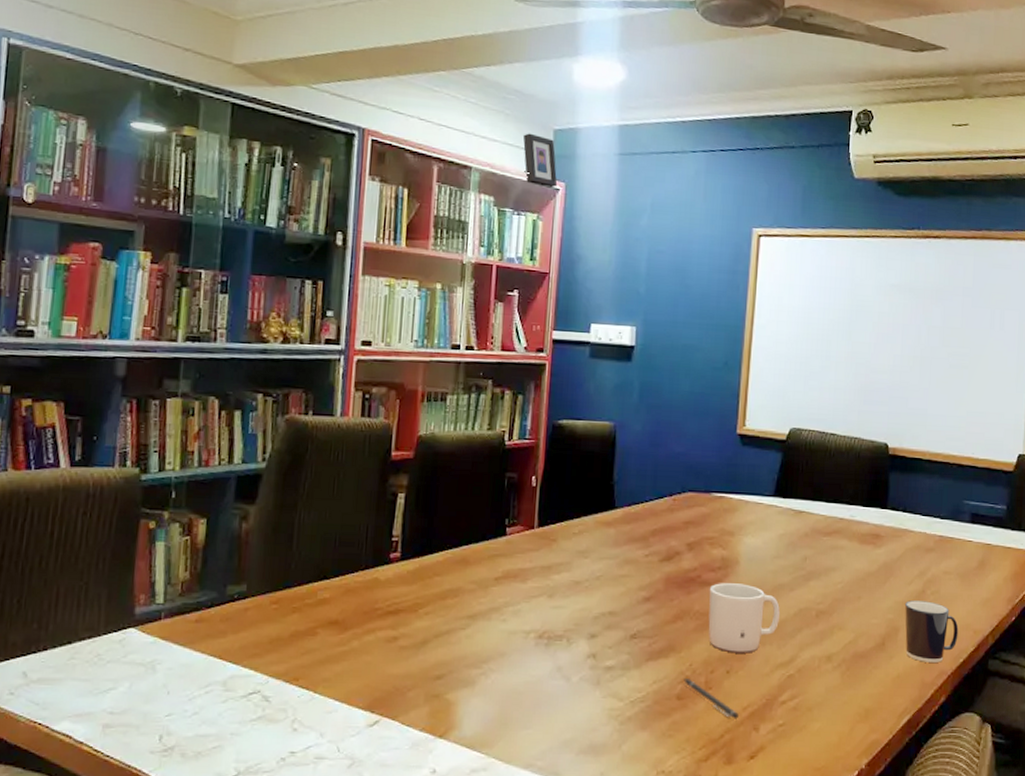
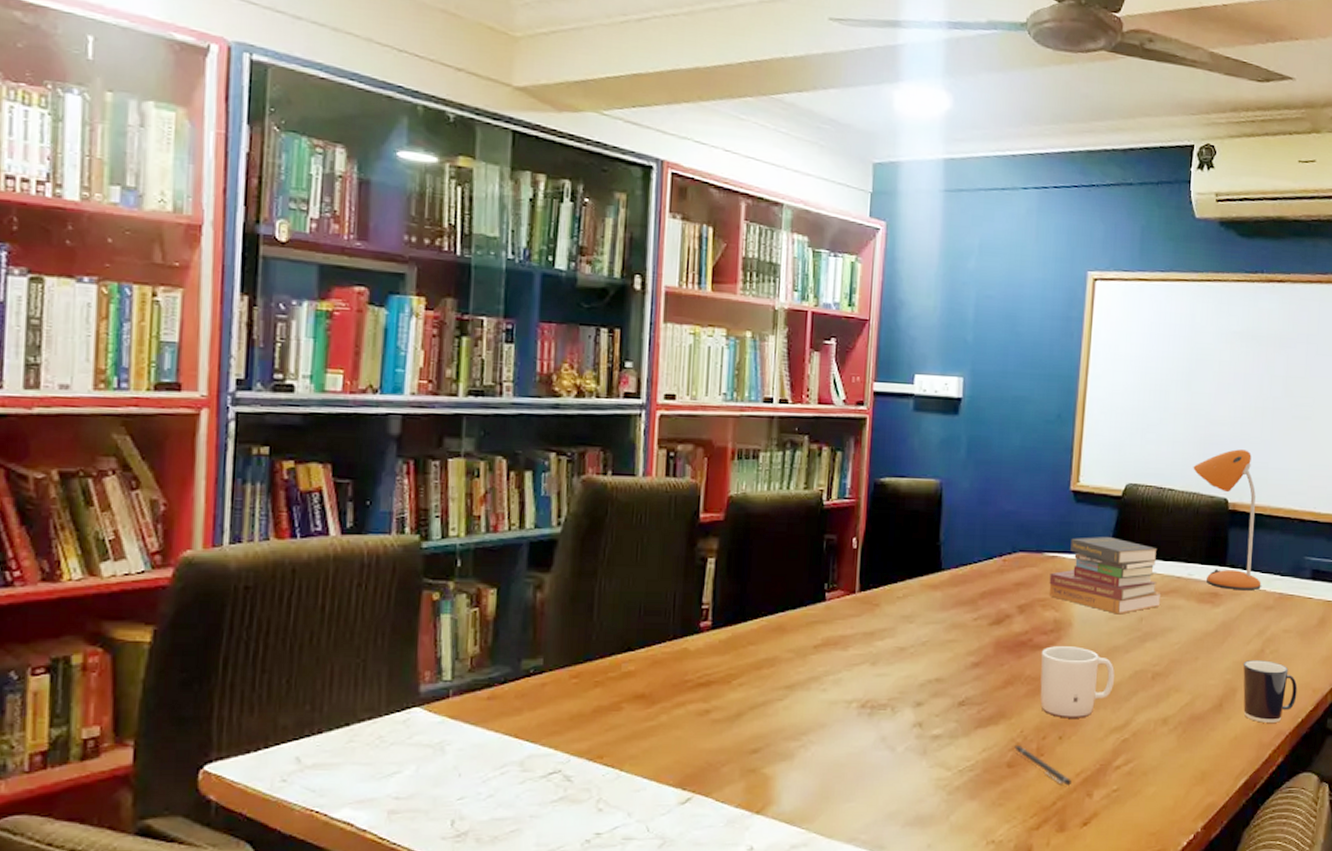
picture frame: present [523,133,558,188] -> none [840,167,878,227]
books: none [716,478,825,554] -> present [1048,537,1162,615]
desk lamp: none [854,396,922,533] -> present [1193,449,1261,591]

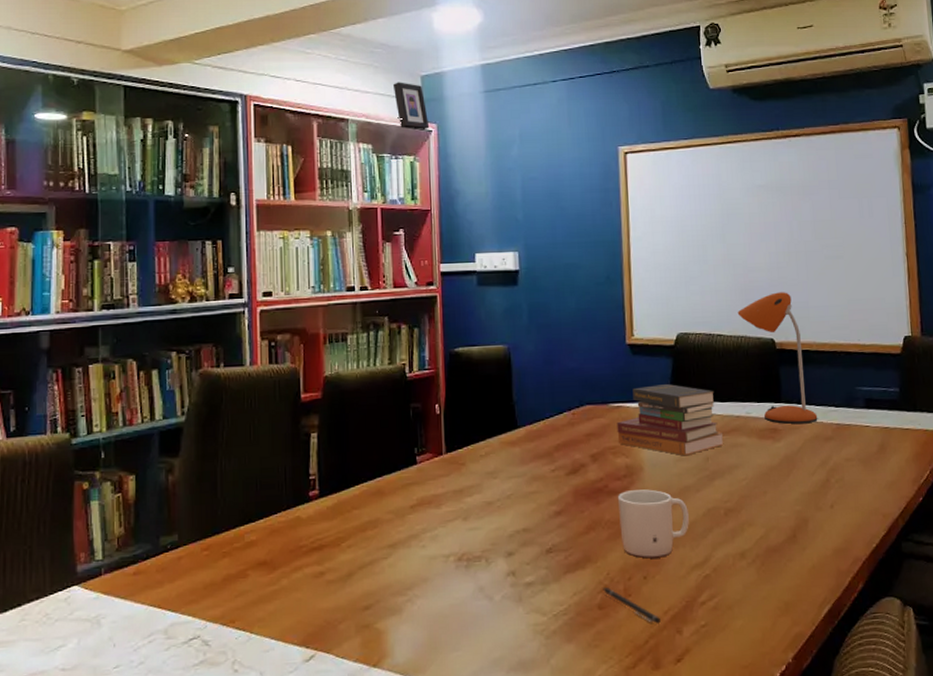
picture frame: none [840,167,878,227] -> present [394,82,430,131]
mug: present [1242,660,1298,724] -> none [810,489,868,551]

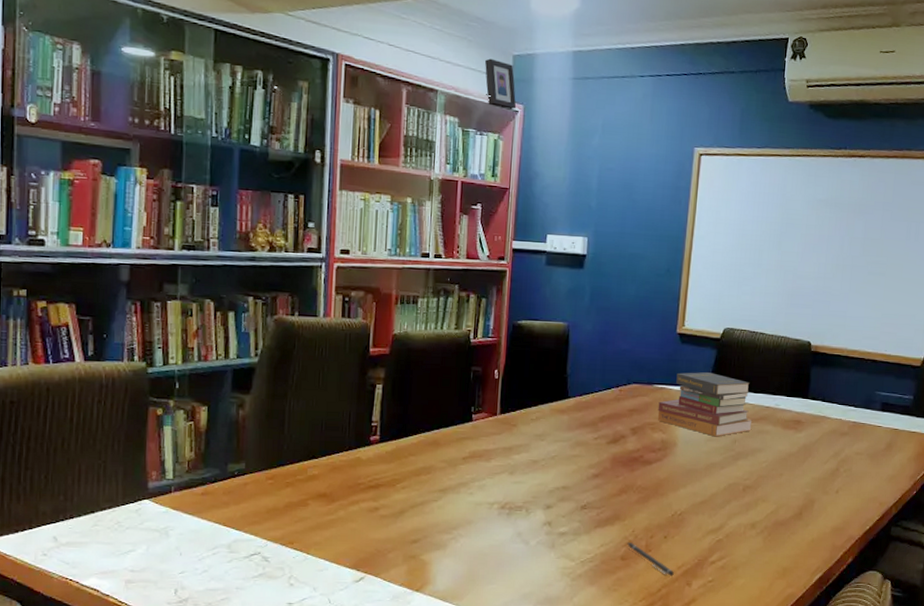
mug: present [617,489,690,559] -> none [648,462,712,522]
desk lamp: present [737,292,818,424] -> none [781,300,838,419]

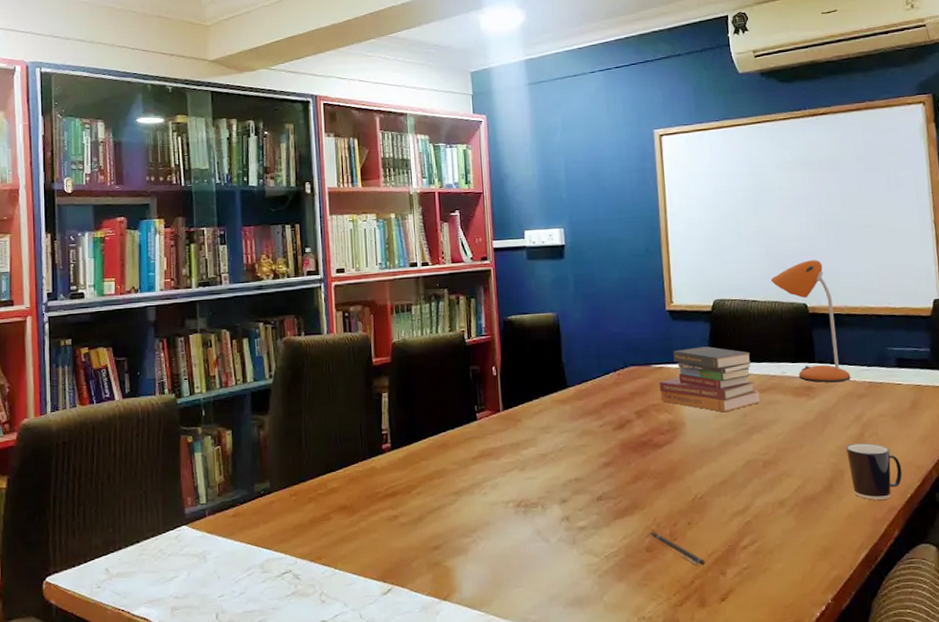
picture frame: present [485,58,517,110] -> none [446,78,480,121]
desk lamp: none [781,300,838,419] -> present [770,260,851,383]
mug: none [820,477,867,530] -> present [845,443,903,501]

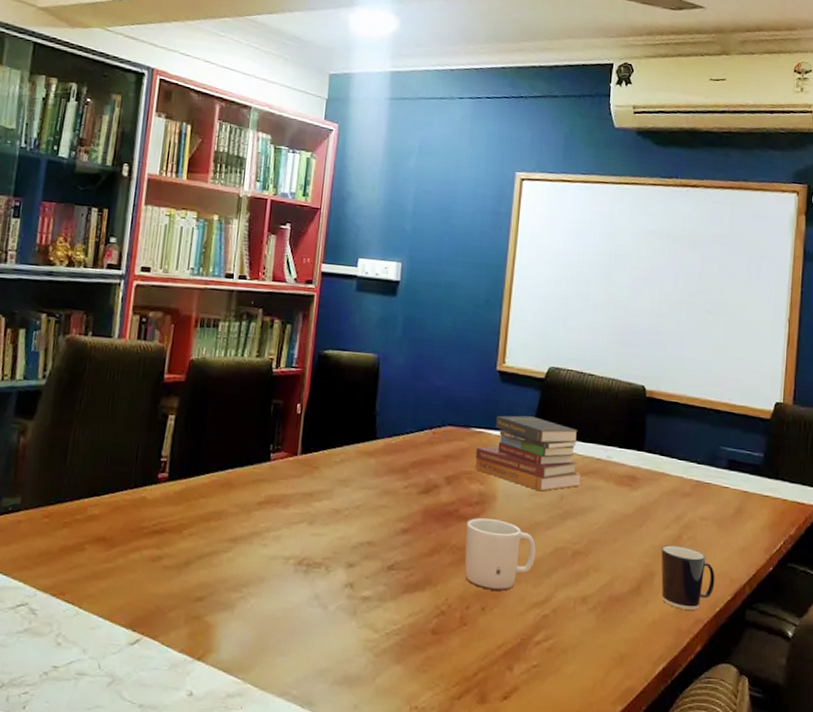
pen: present [650,532,705,566] -> none [439,613,493,658]
mug: none [661,443,730,506] -> present [464,518,537,591]
desk lamp: present [770,260,851,383] -> none [612,340,678,476]

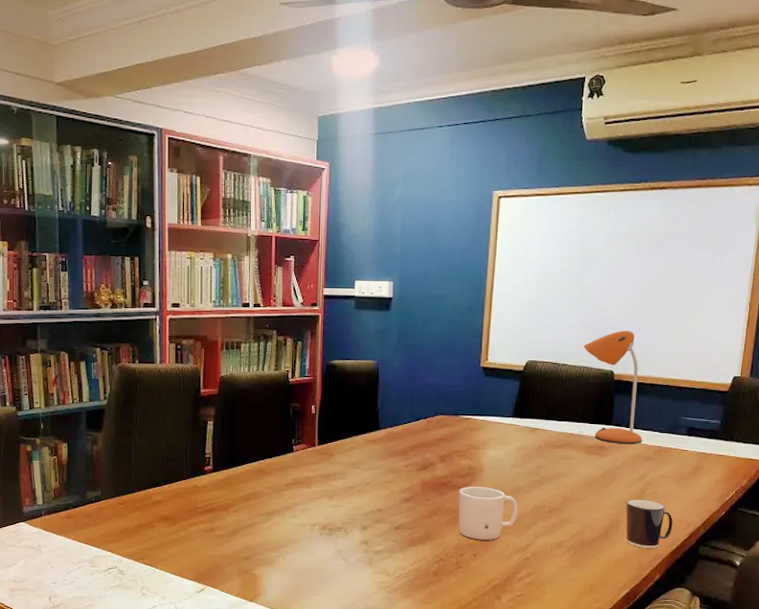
books: present [474,415,582,492] -> none [464,403,557,463]
desk lamp: none [612,340,678,476] -> present [583,331,643,444]

